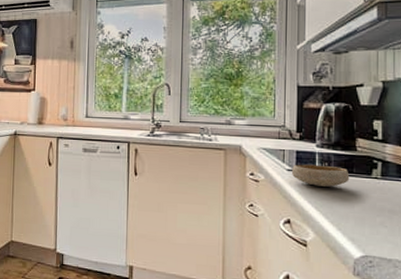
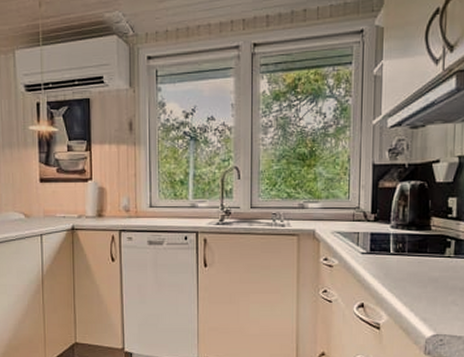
bowl: present [291,164,350,187] -> none [365,246,423,268]

